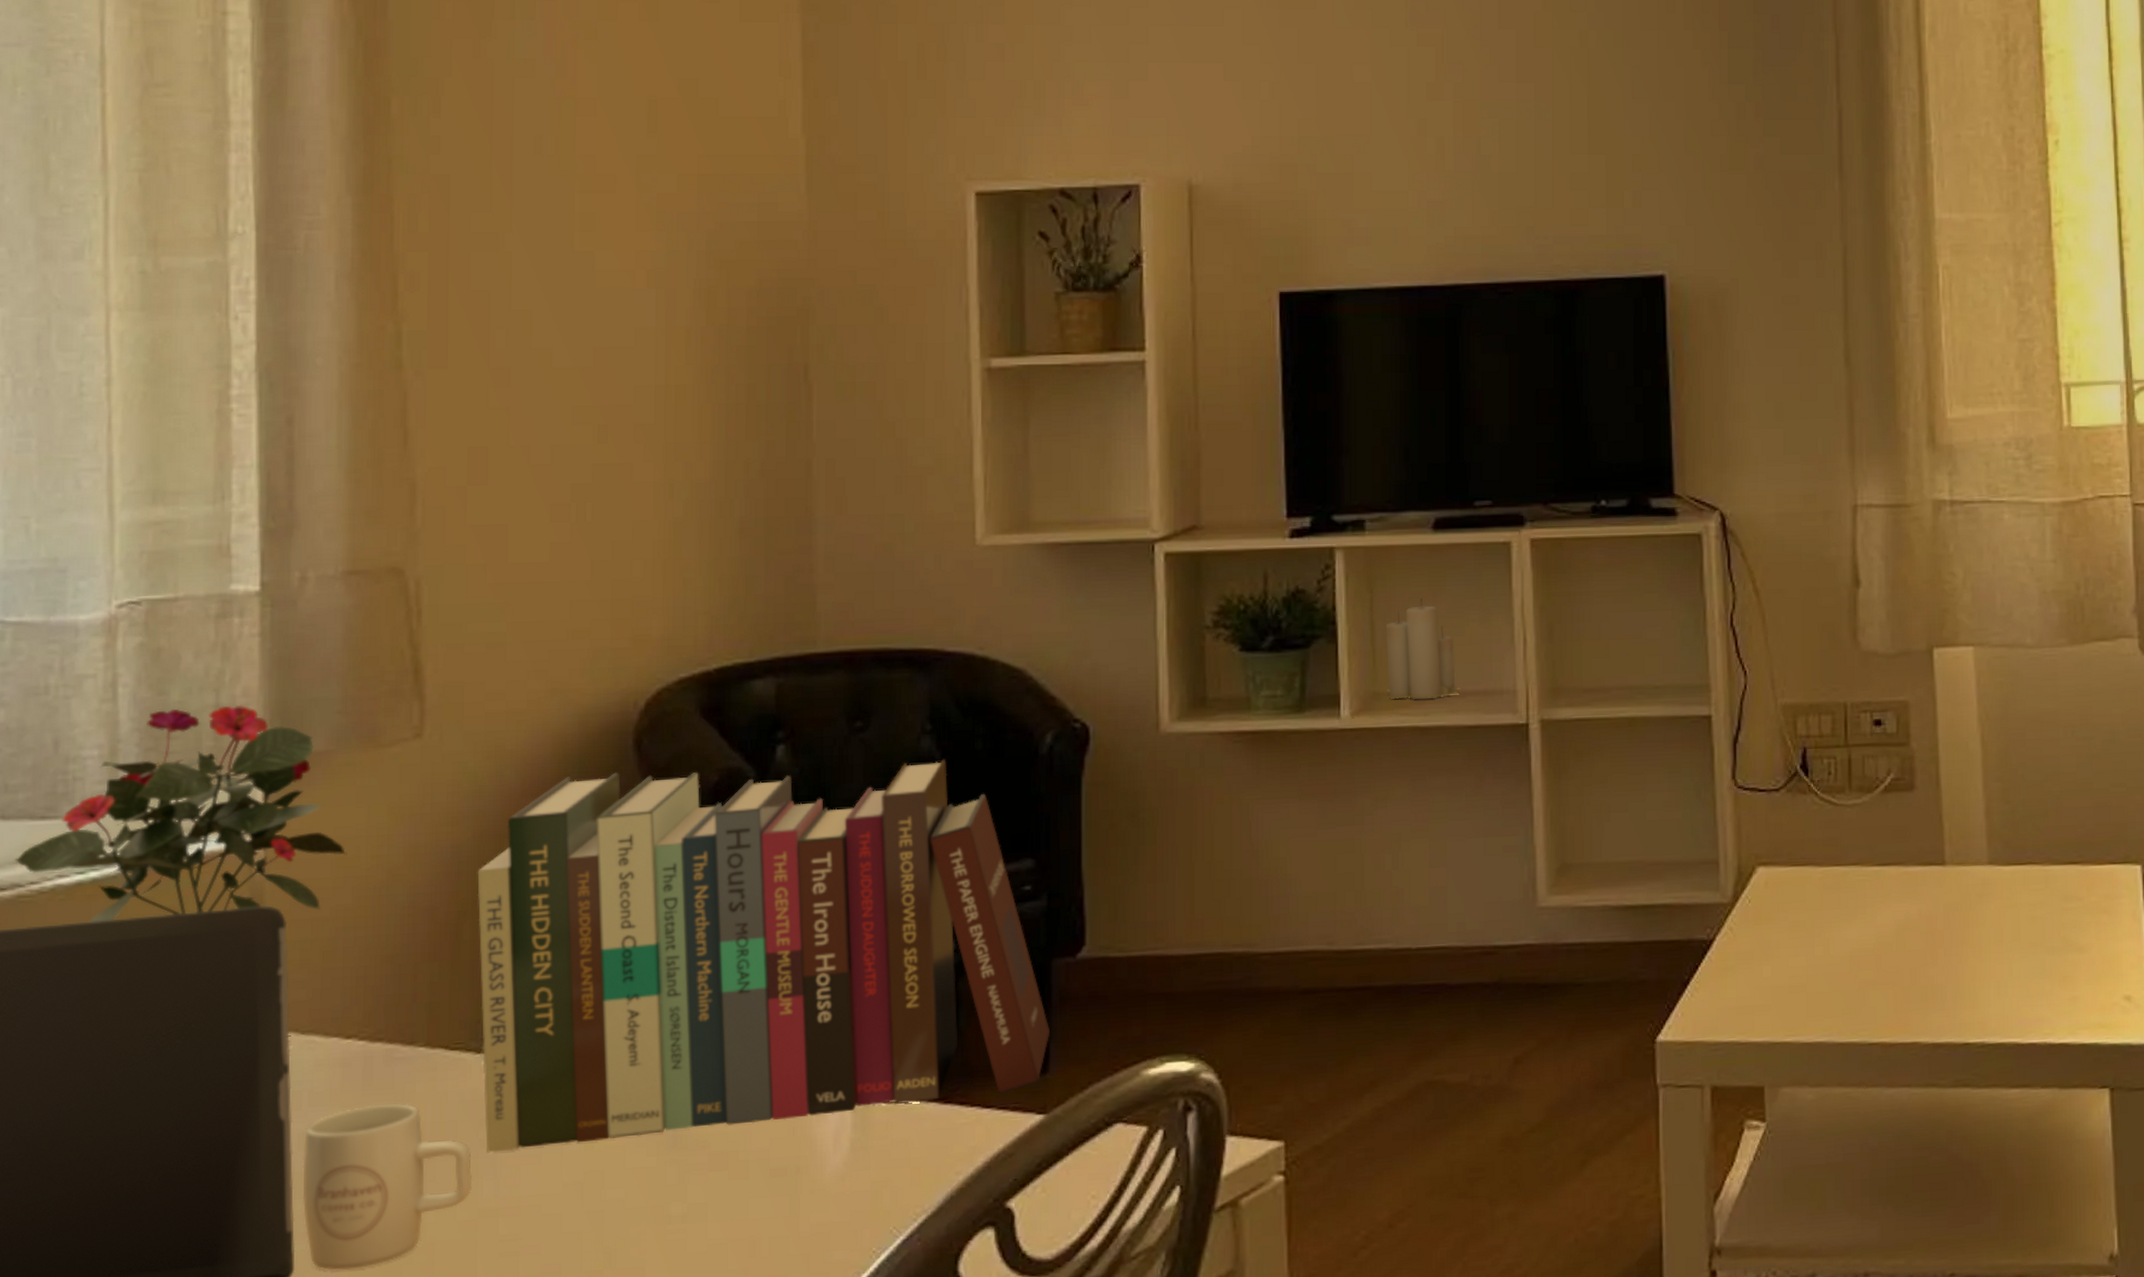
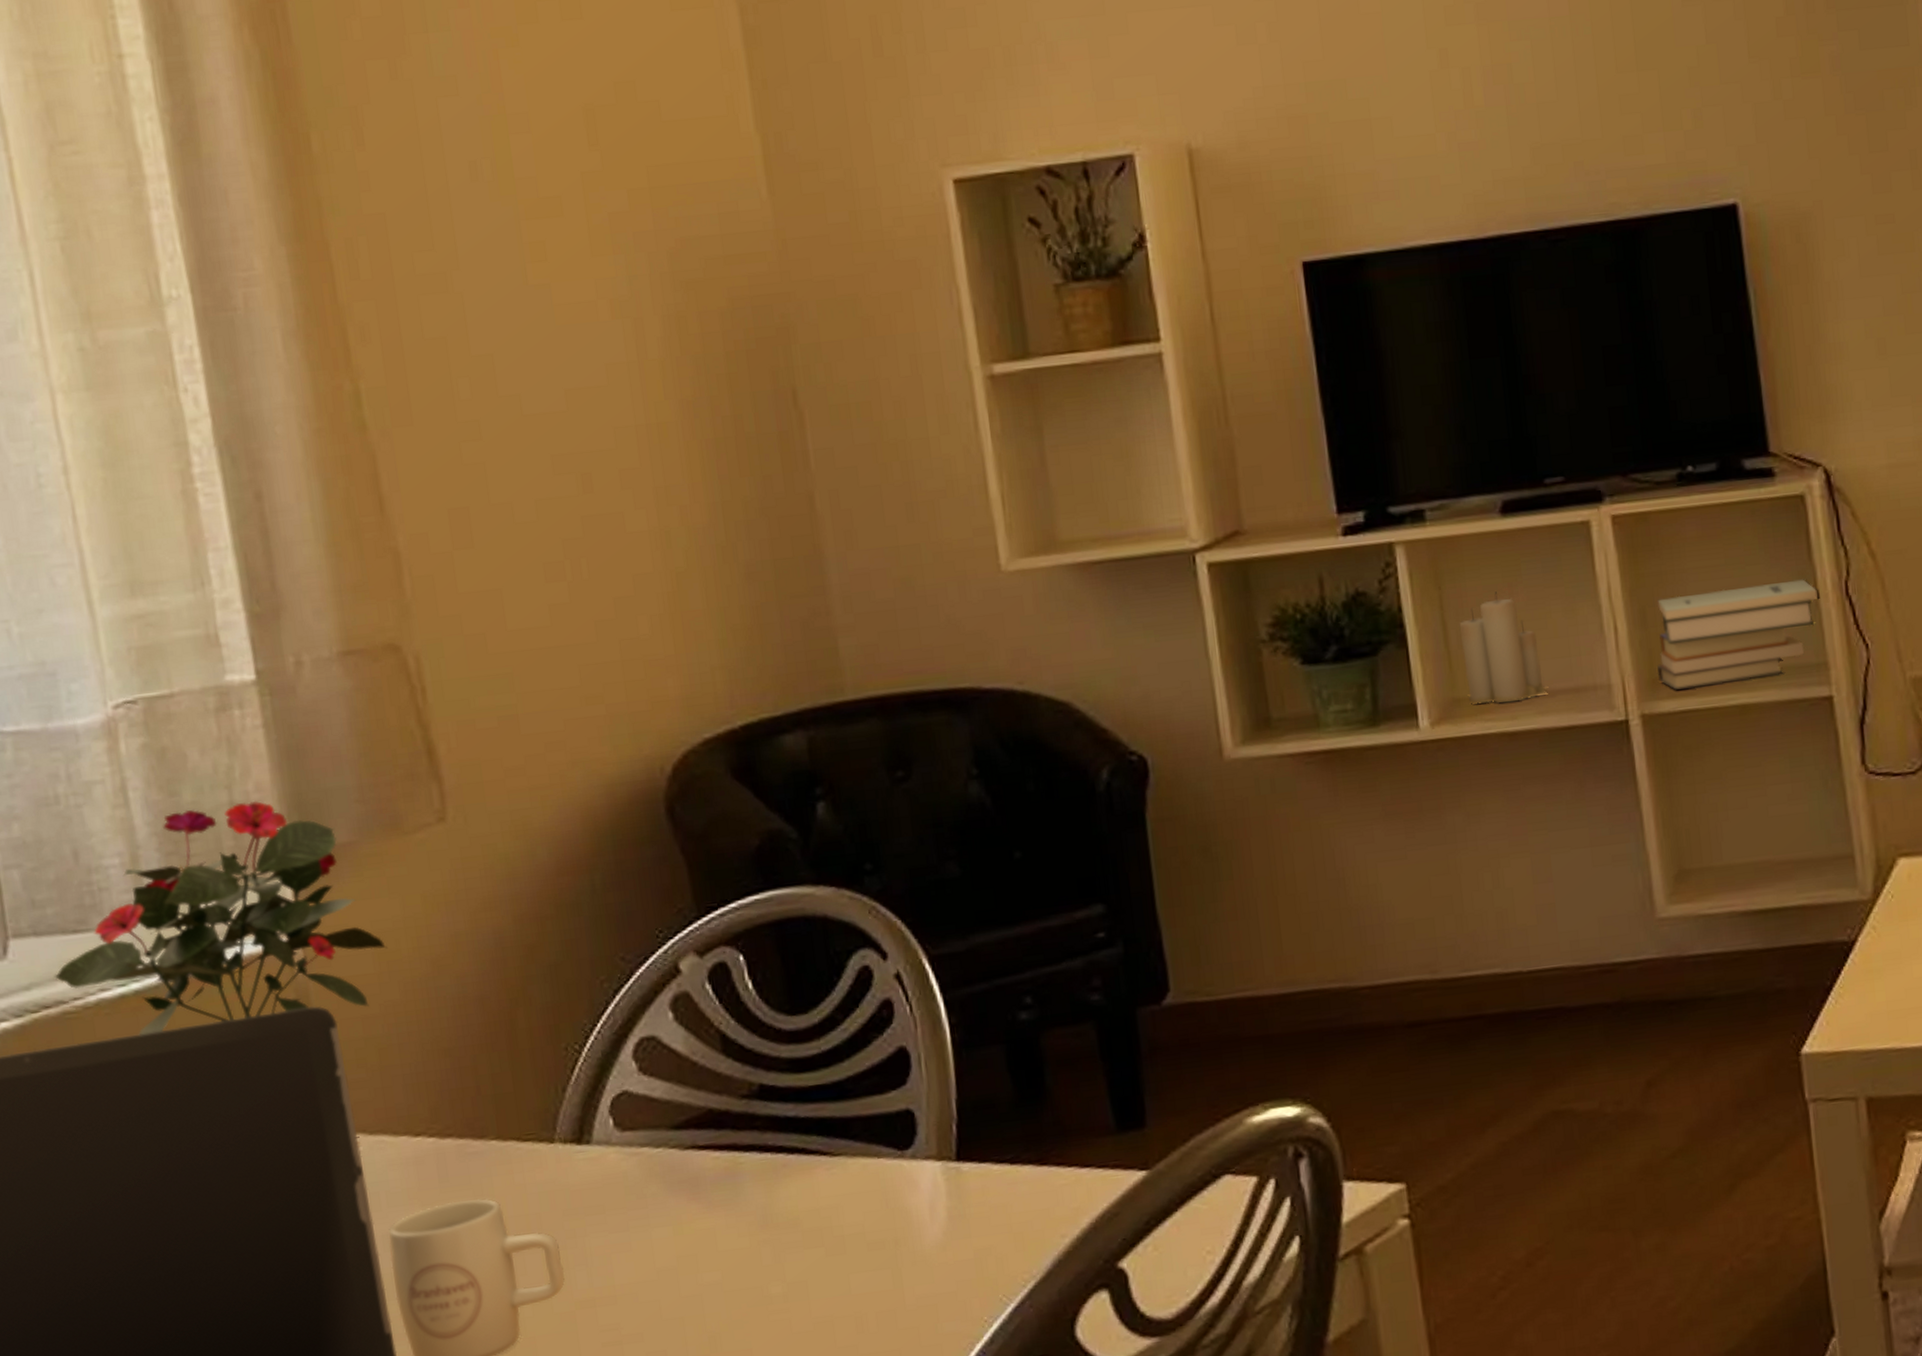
books: present [477,759,1051,1153] -> none [523,804,1144,1244]
books: none [1558,609,1705,701] -> present [1657,579,1818,691]

